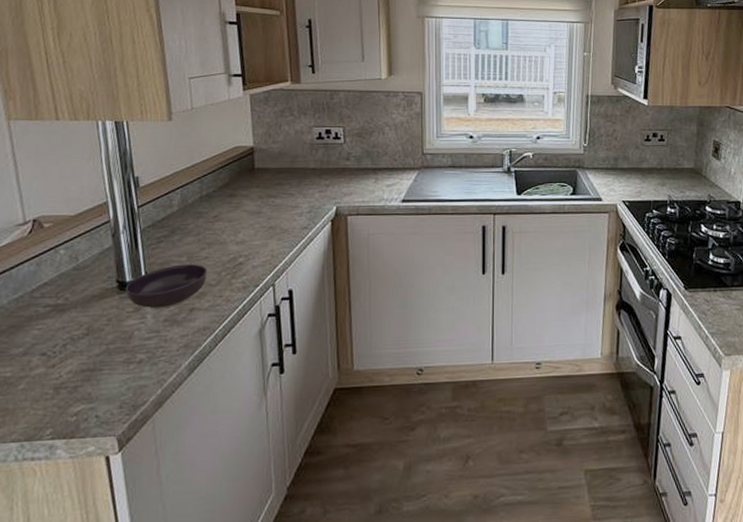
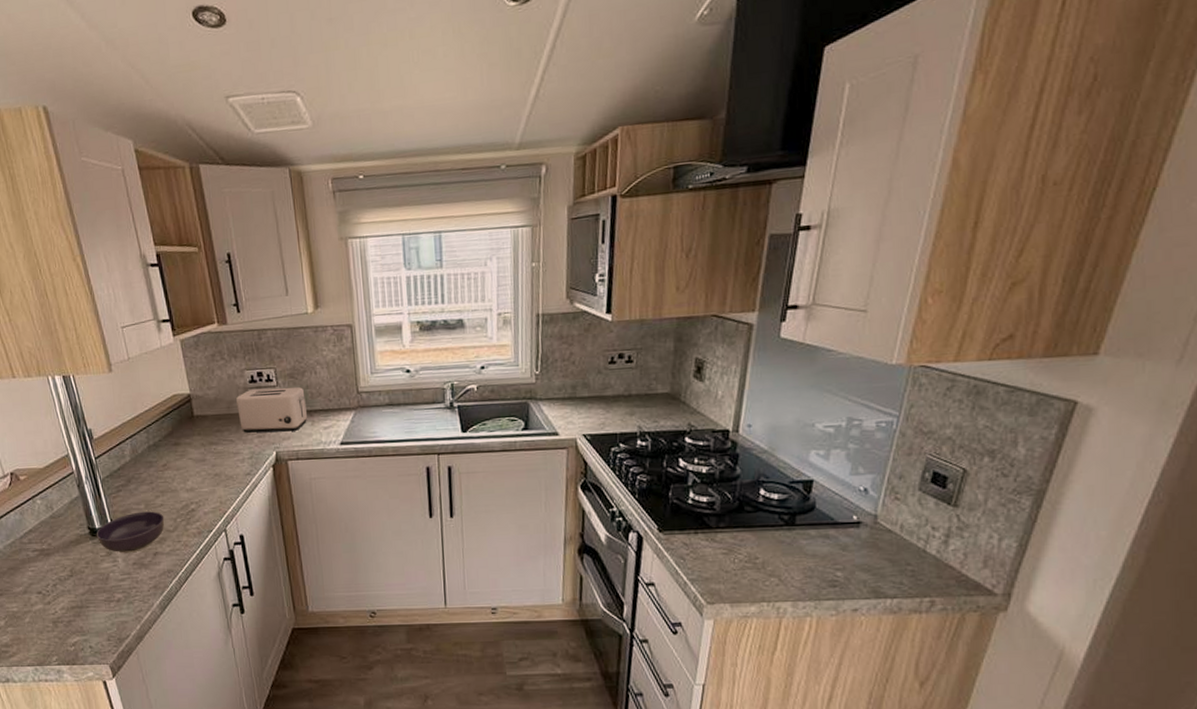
toaster: none [301,145,372,188] -> present [236,387,308,433]

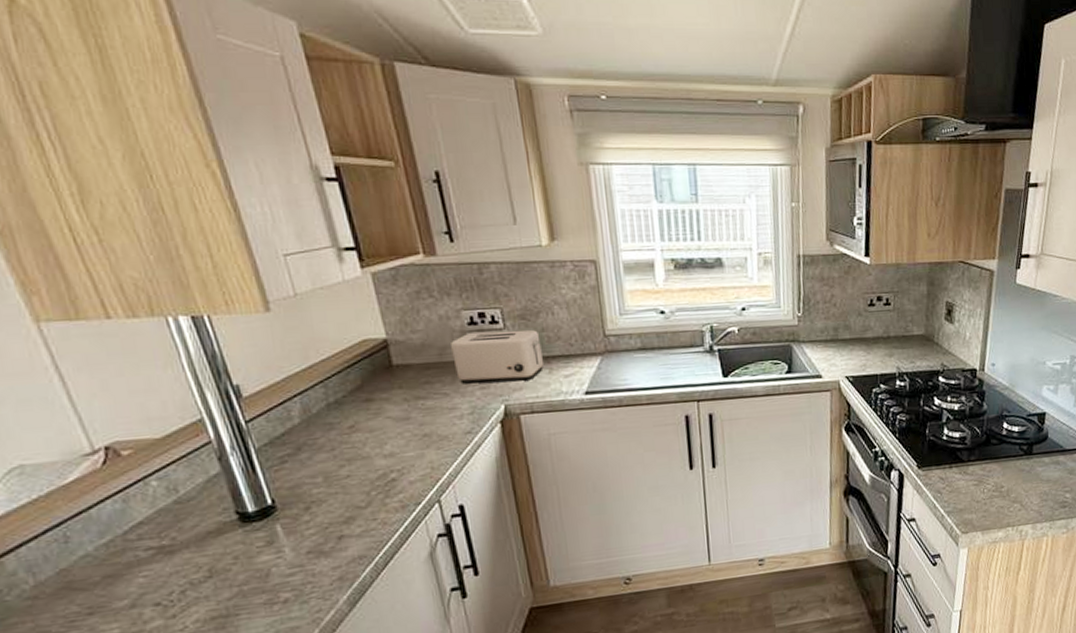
bowl: present [96,511,165,553] -> none [248,484,353,541]

